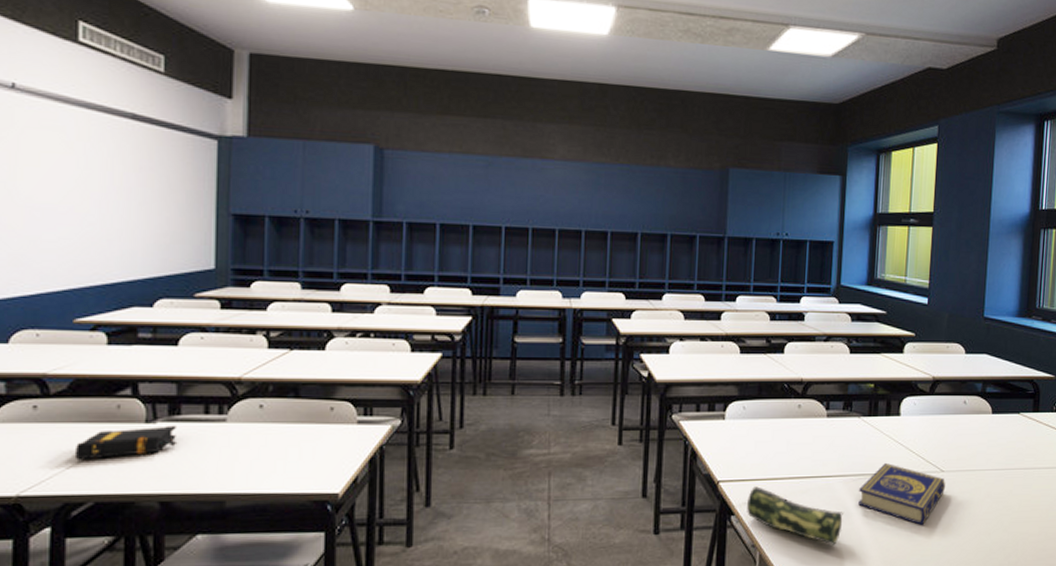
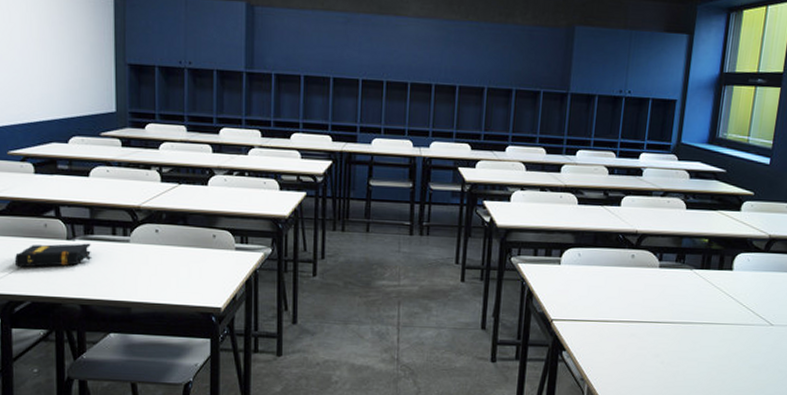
pencil case: present [747,486,845,545] -> none [577,326,671,385]
book: present [858,463,945,525] -> none [685,314,774,373]

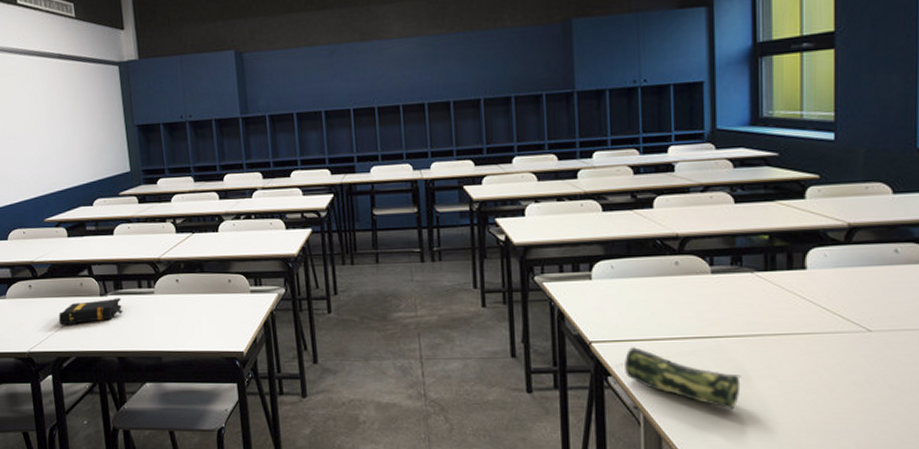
pencil case: none [577,326,671,385] -> present [625,347,742,410]

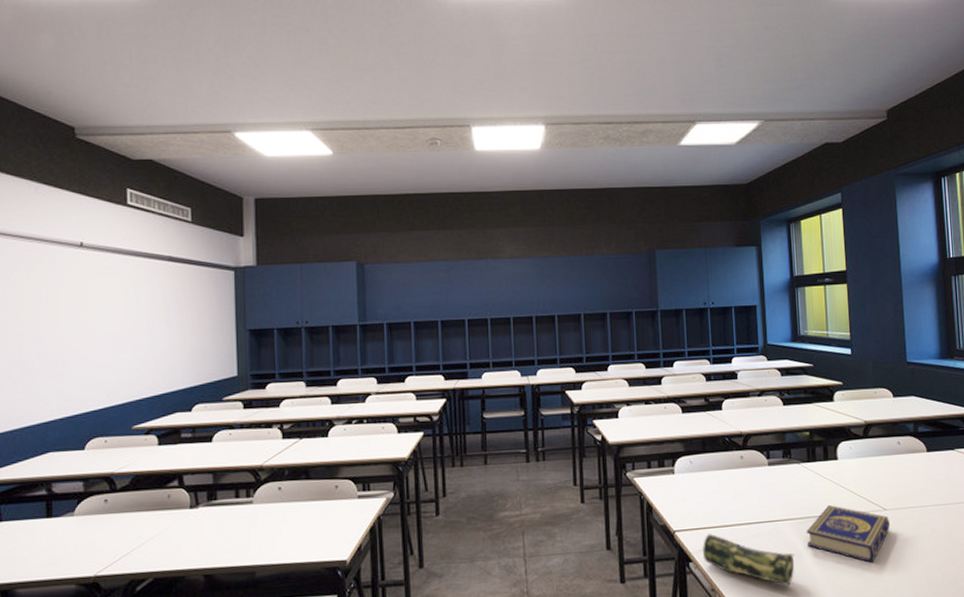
book: present [58,298,124,326] -> none [136,509,216,544]
book: none [759,322,874,391] -> present [807,505,890,563]

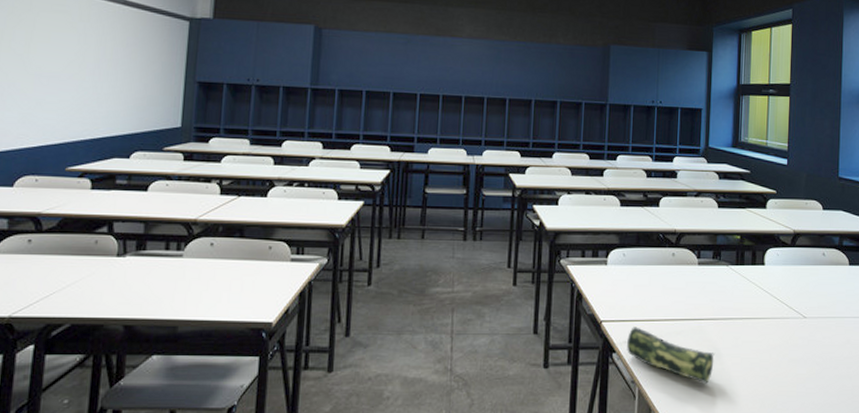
book: present [807,505,890,563] -> none [728,309,808,367]

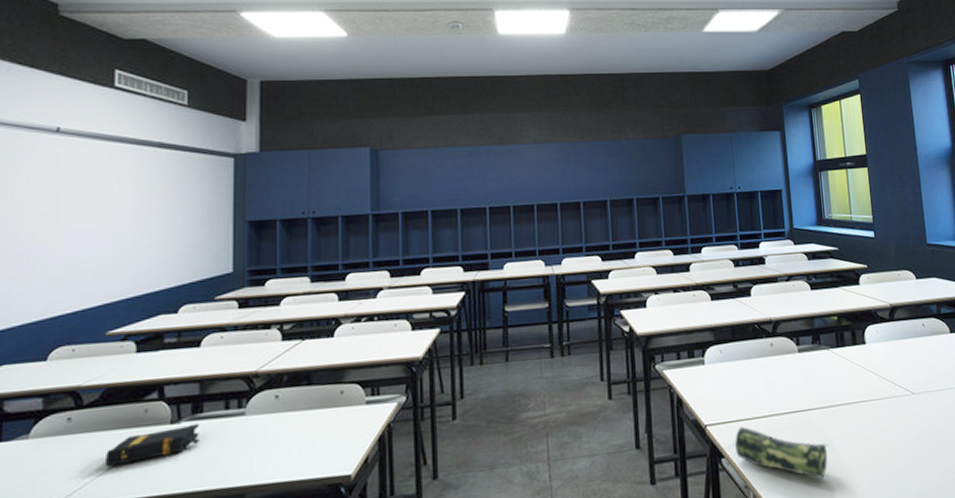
book: none [57,259,142,288] -> present [104,423,201,468]

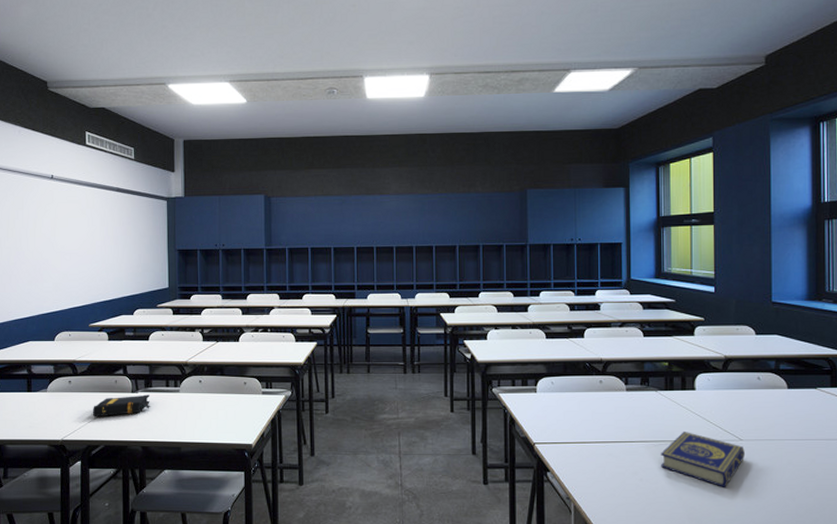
pencil case: present [735,426,828,479] -> none [560,448,649,501]
book: none [838,391,919,449] -> present [661,432,745,487]

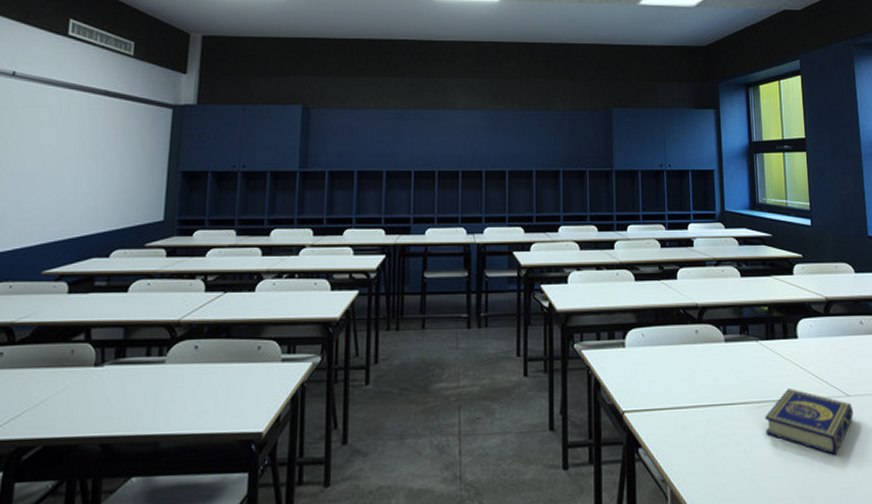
book: present [92,394,151,417] -> none [30,368,121,405]

